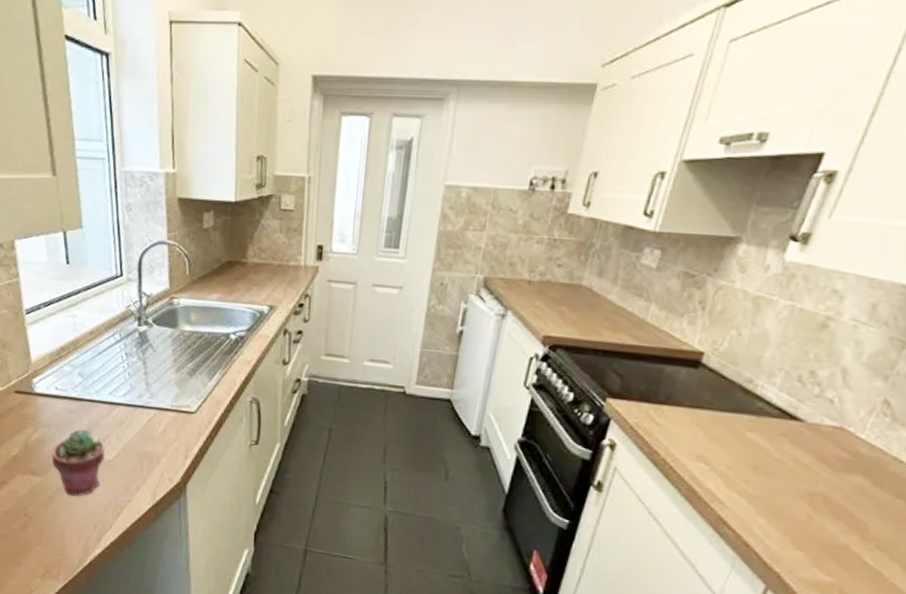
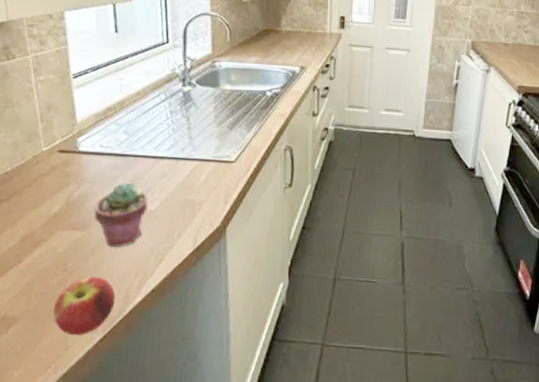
fruit: none [16,523,75,582] -> present [53,276,116,336]

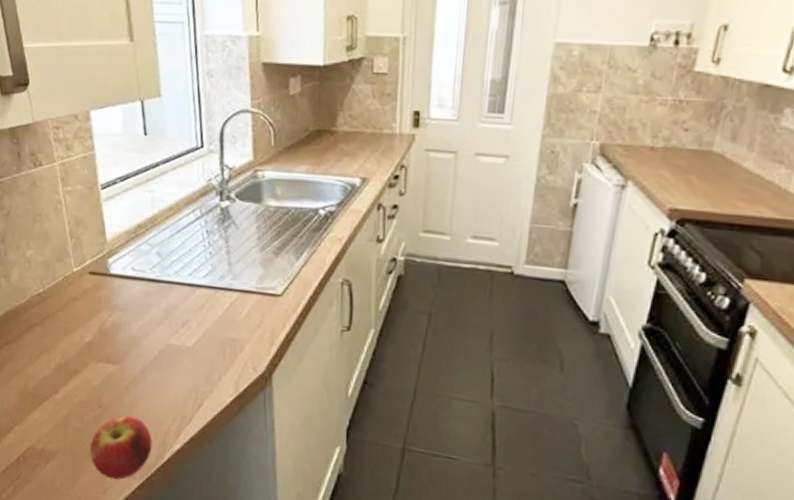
potted succulent: present [94,183,148,247] -> none [127,313,184,387]

